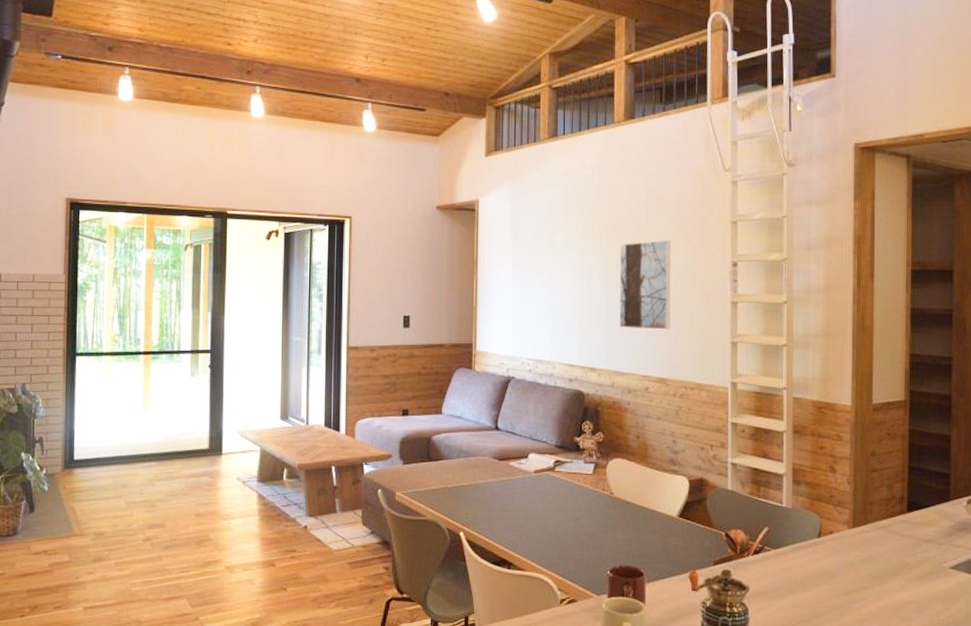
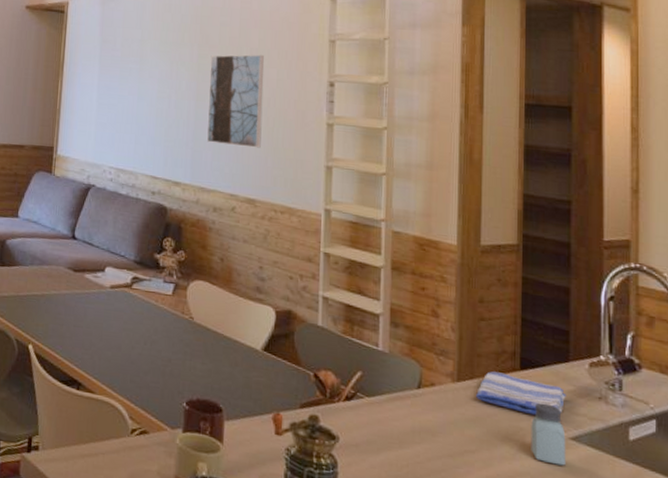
dish towel: none [869,516,947,551] -> present [476,371,566,416]
saltshaker: none [917,539,947,592] -> present [531,402,566,466]

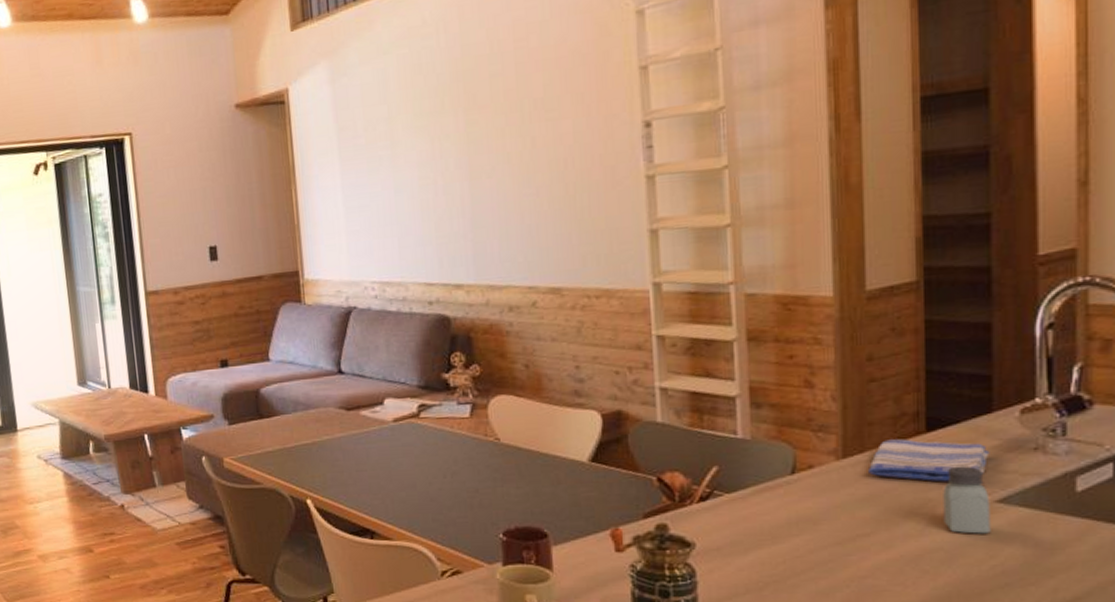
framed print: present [207,54,264,148] -> none [482,104,561,229]

